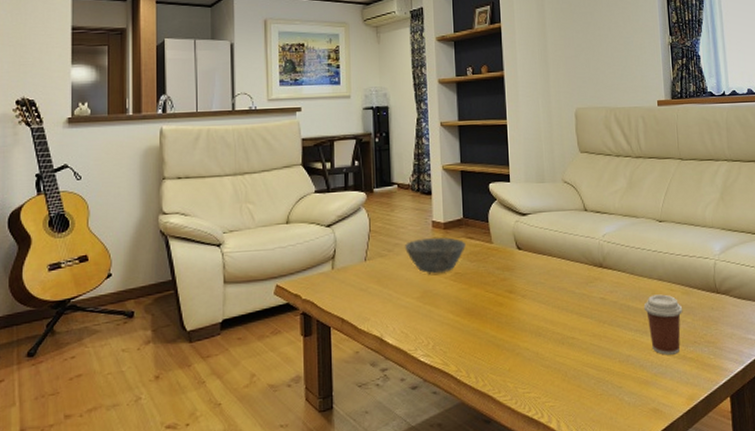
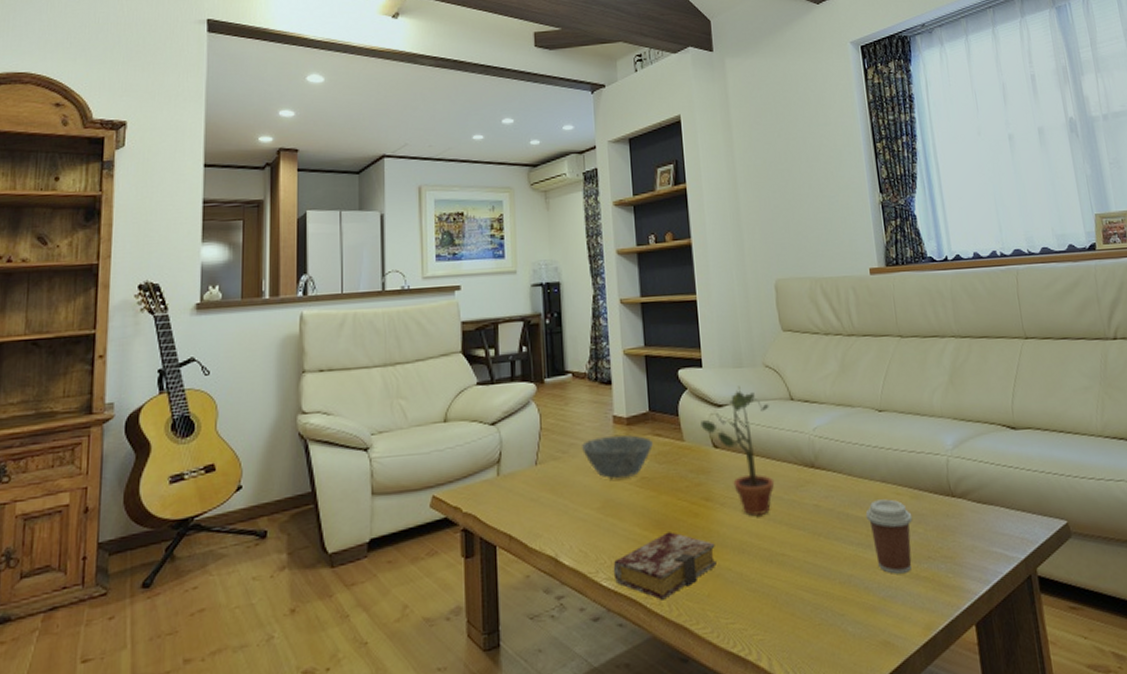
book: none [429,318,517,373] -> present [613,532,717,600]
potted plant: none [507,198,568,307] -> present [700,386,775,516]

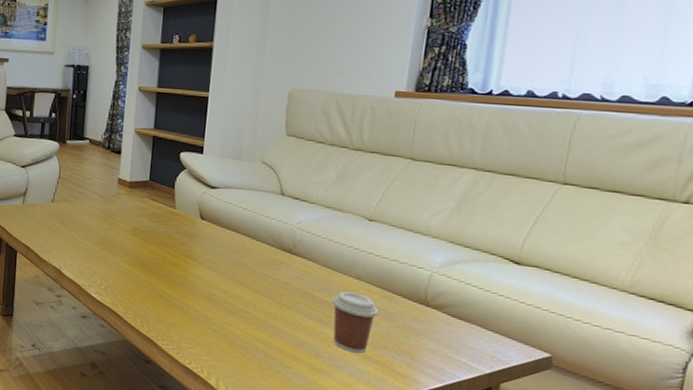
bowl: present [582,435,653,480] -> none [90,192,148,227]
book: present [613,532,717,600] -> none [101,272,188,318]
potted plant: present [700,386,775,516] -> none [192,174,259,279]

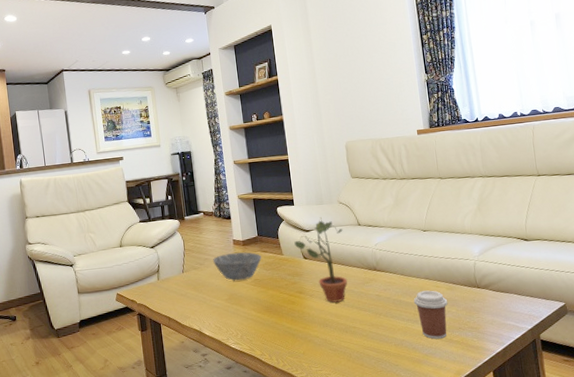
bowl: none [90,192,148,227] -> present [213,252,262,281]
potted plant: none [192,174,259,279] -> present [294,217,348,303]

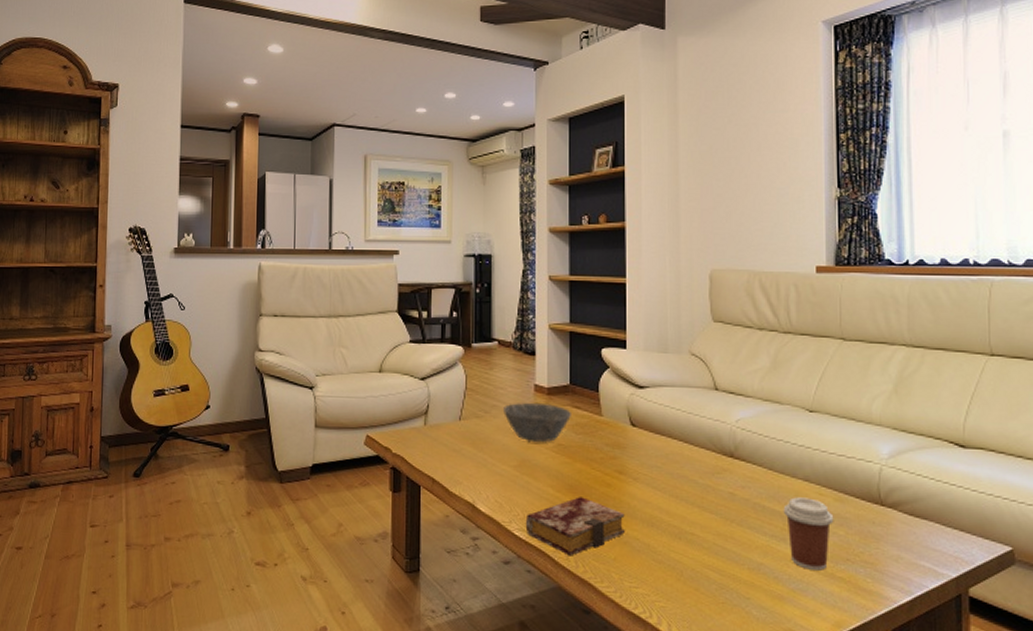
book: none [238,313,308,356] -> present [525,497,625,556]
potted plant: present [294,217,348,303] -> none [620,370,692,495]

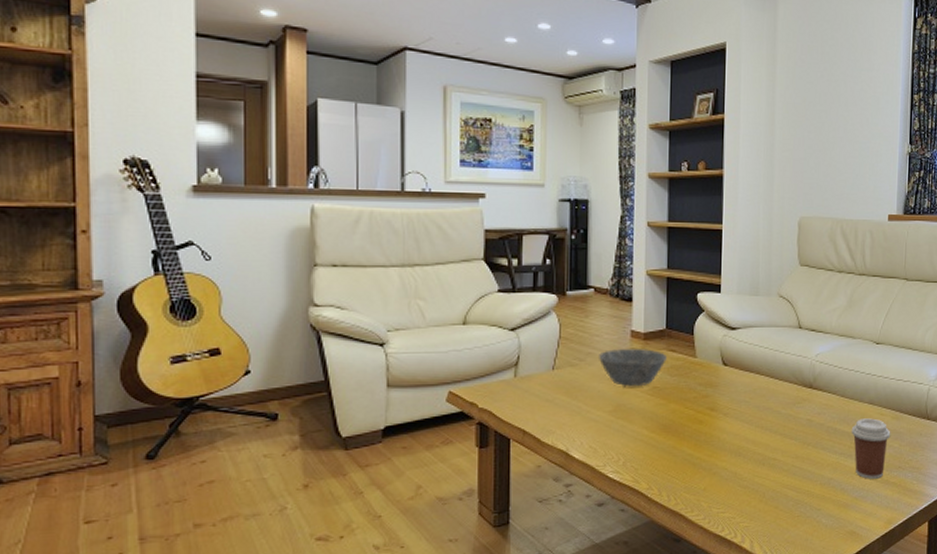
book: present [525,497,625,556] -> none [619,435,715,491]

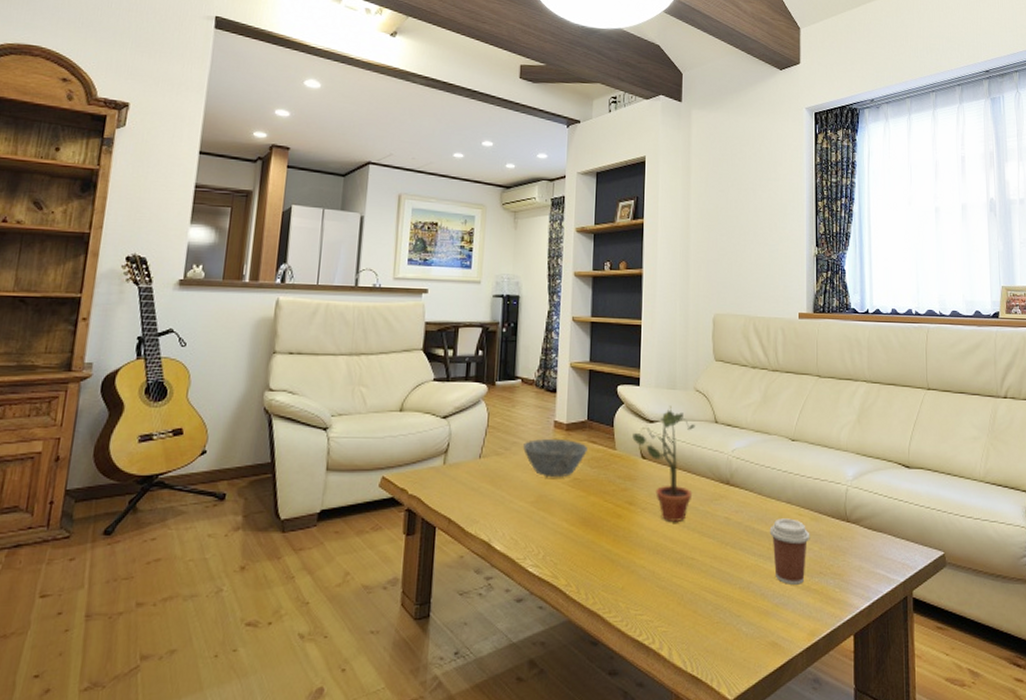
potted plant: none [713,312,779,426] -> present [632,405,695,523]

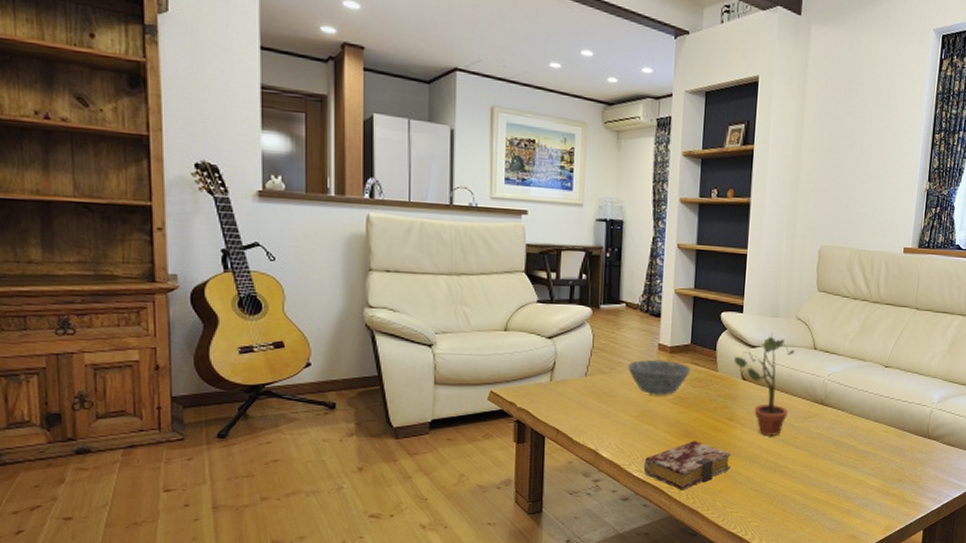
book: none [539,529,633,589] -> present [643,441,731,491]
coffee cup: present [769,518,810,585] -> none [857,435,894,489]

